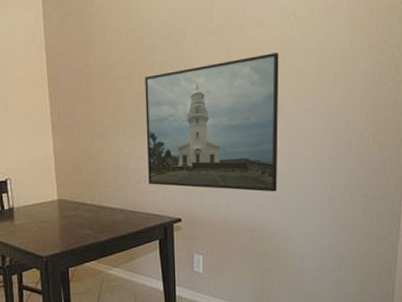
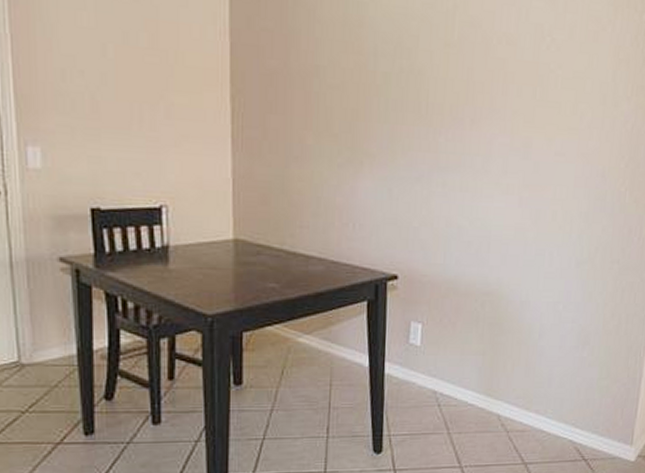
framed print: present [145,53,279,192] -> none [358,79,531,250]

